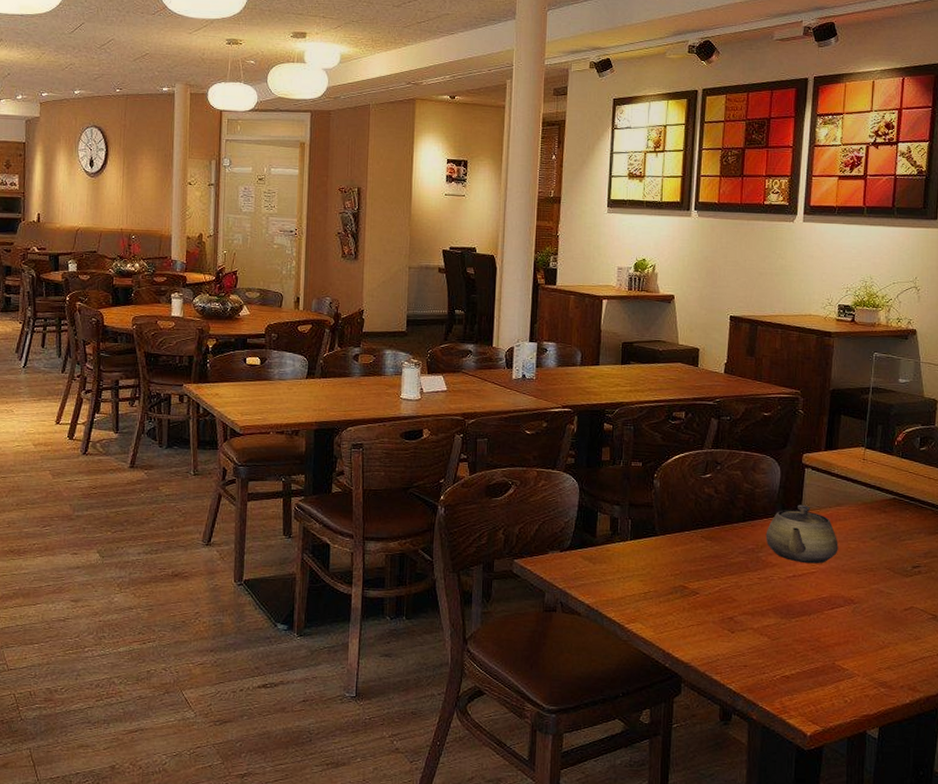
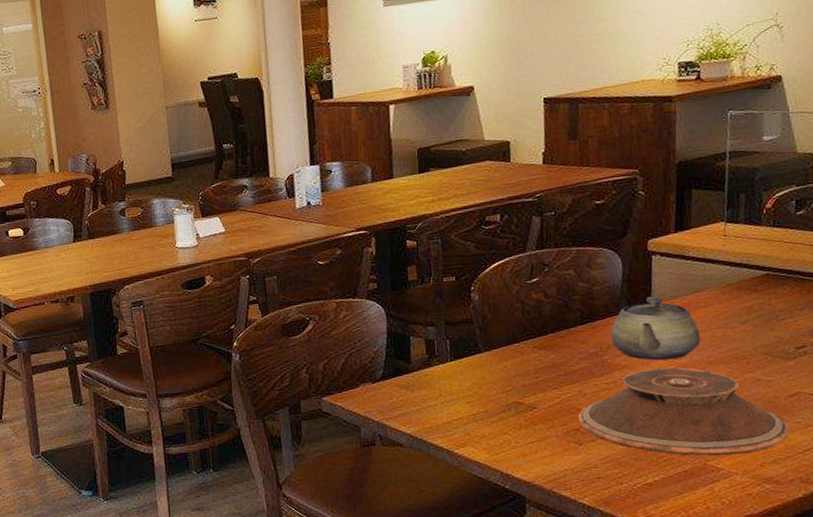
plate: none [732,569,903,658] -> present [577,367,790,456]

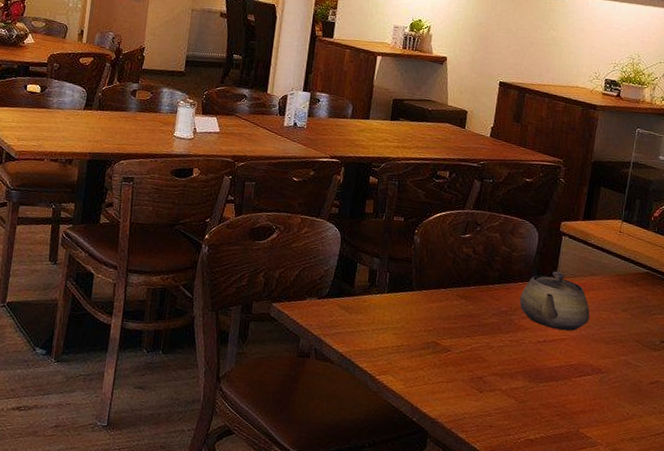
plate: present [577,367,790,456] -> none [482,334,648,428]

